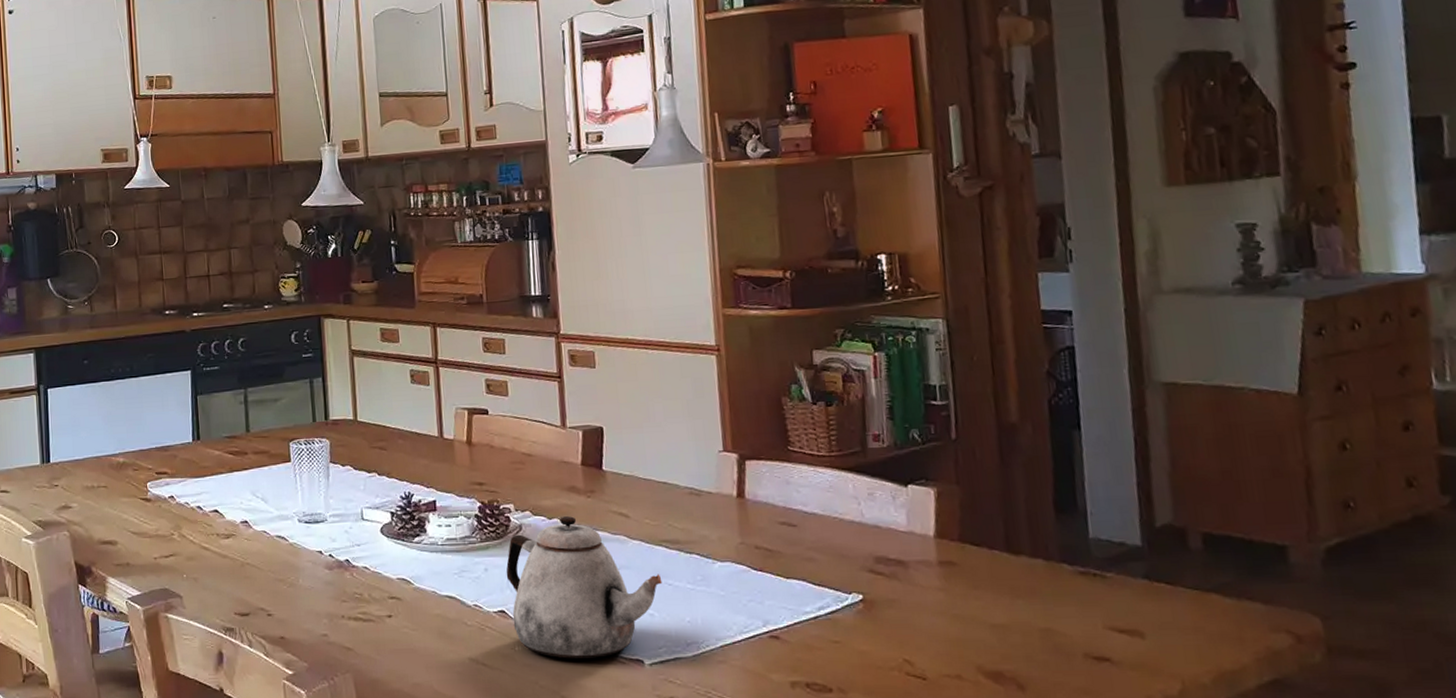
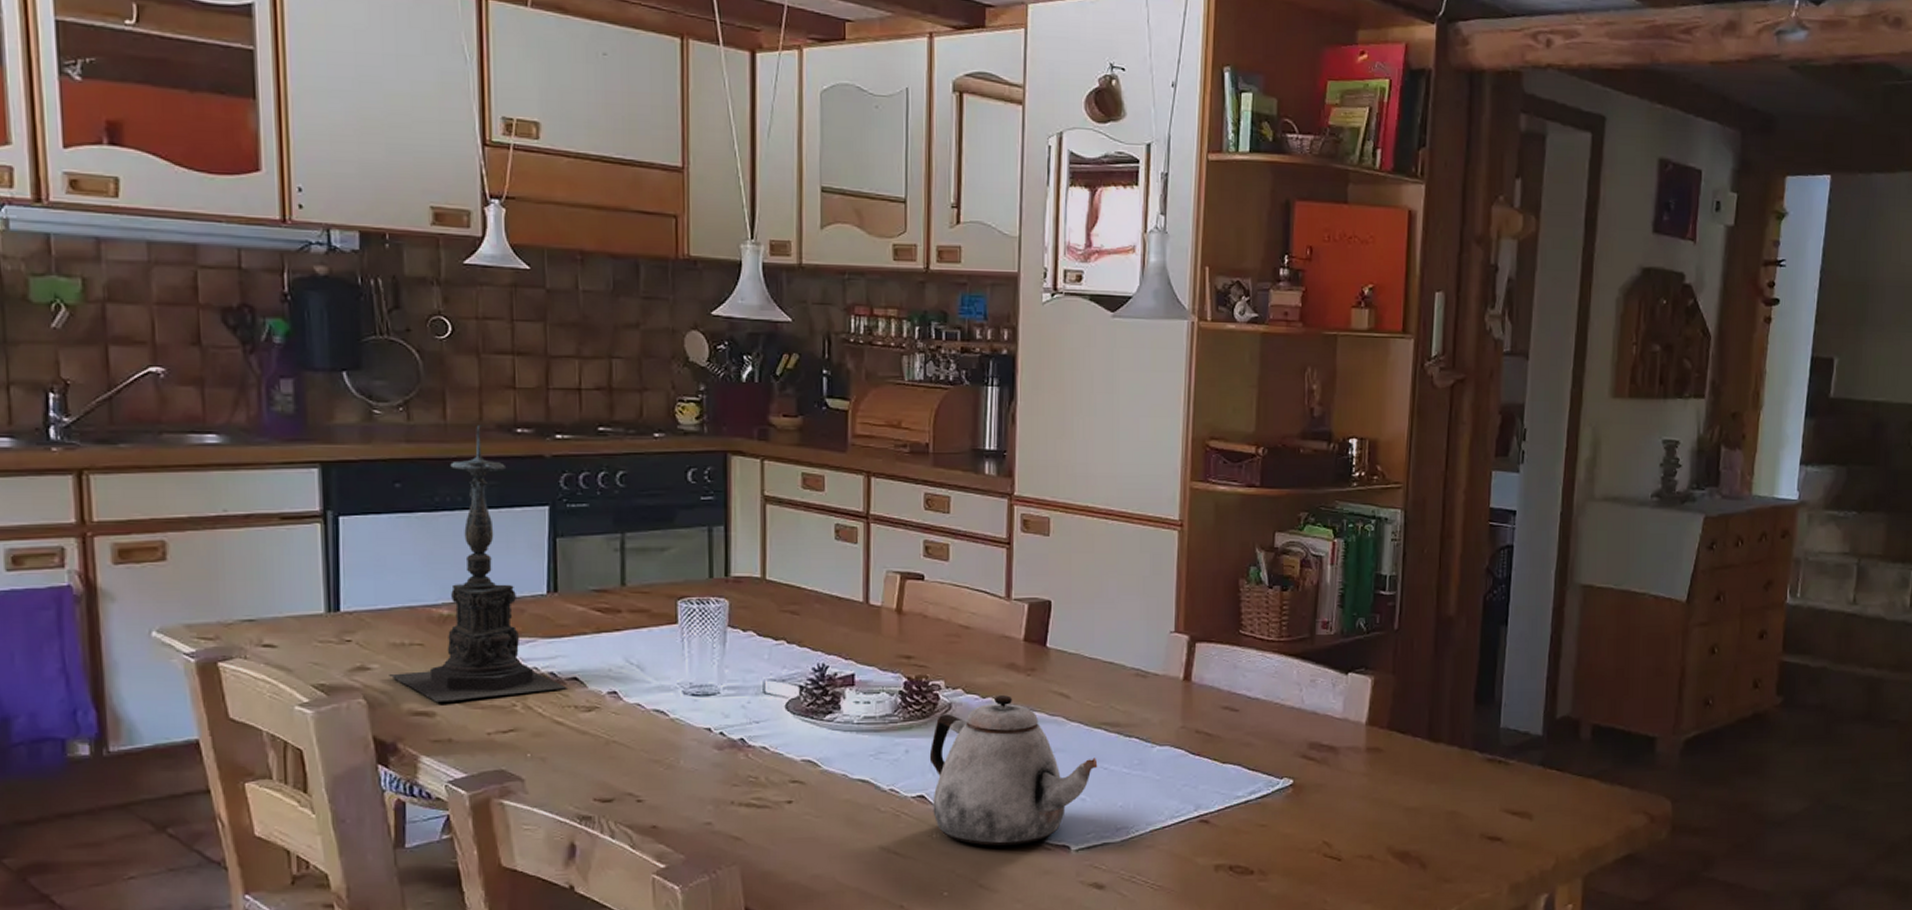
candle holder: none [84,310,211,533] -> present [389,425,567,703]

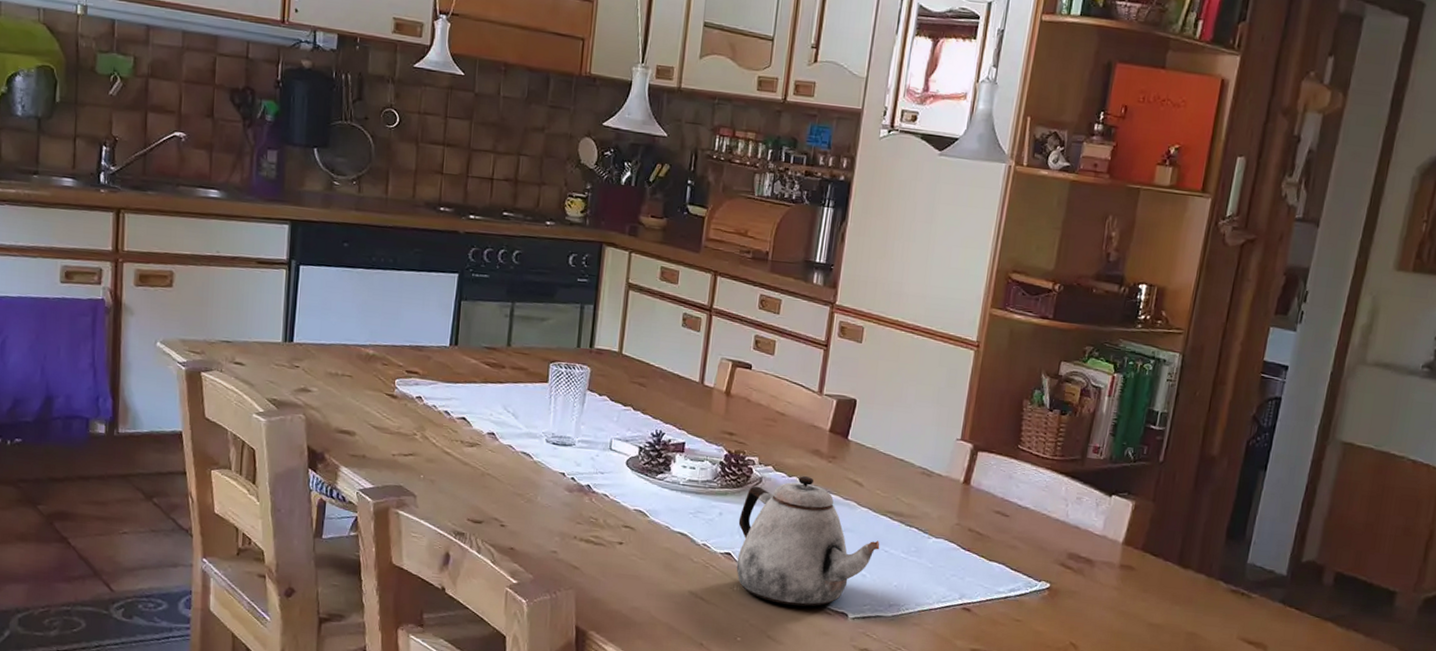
candle holder: present [389,425,567,703] -> none [324,201,457,426]

